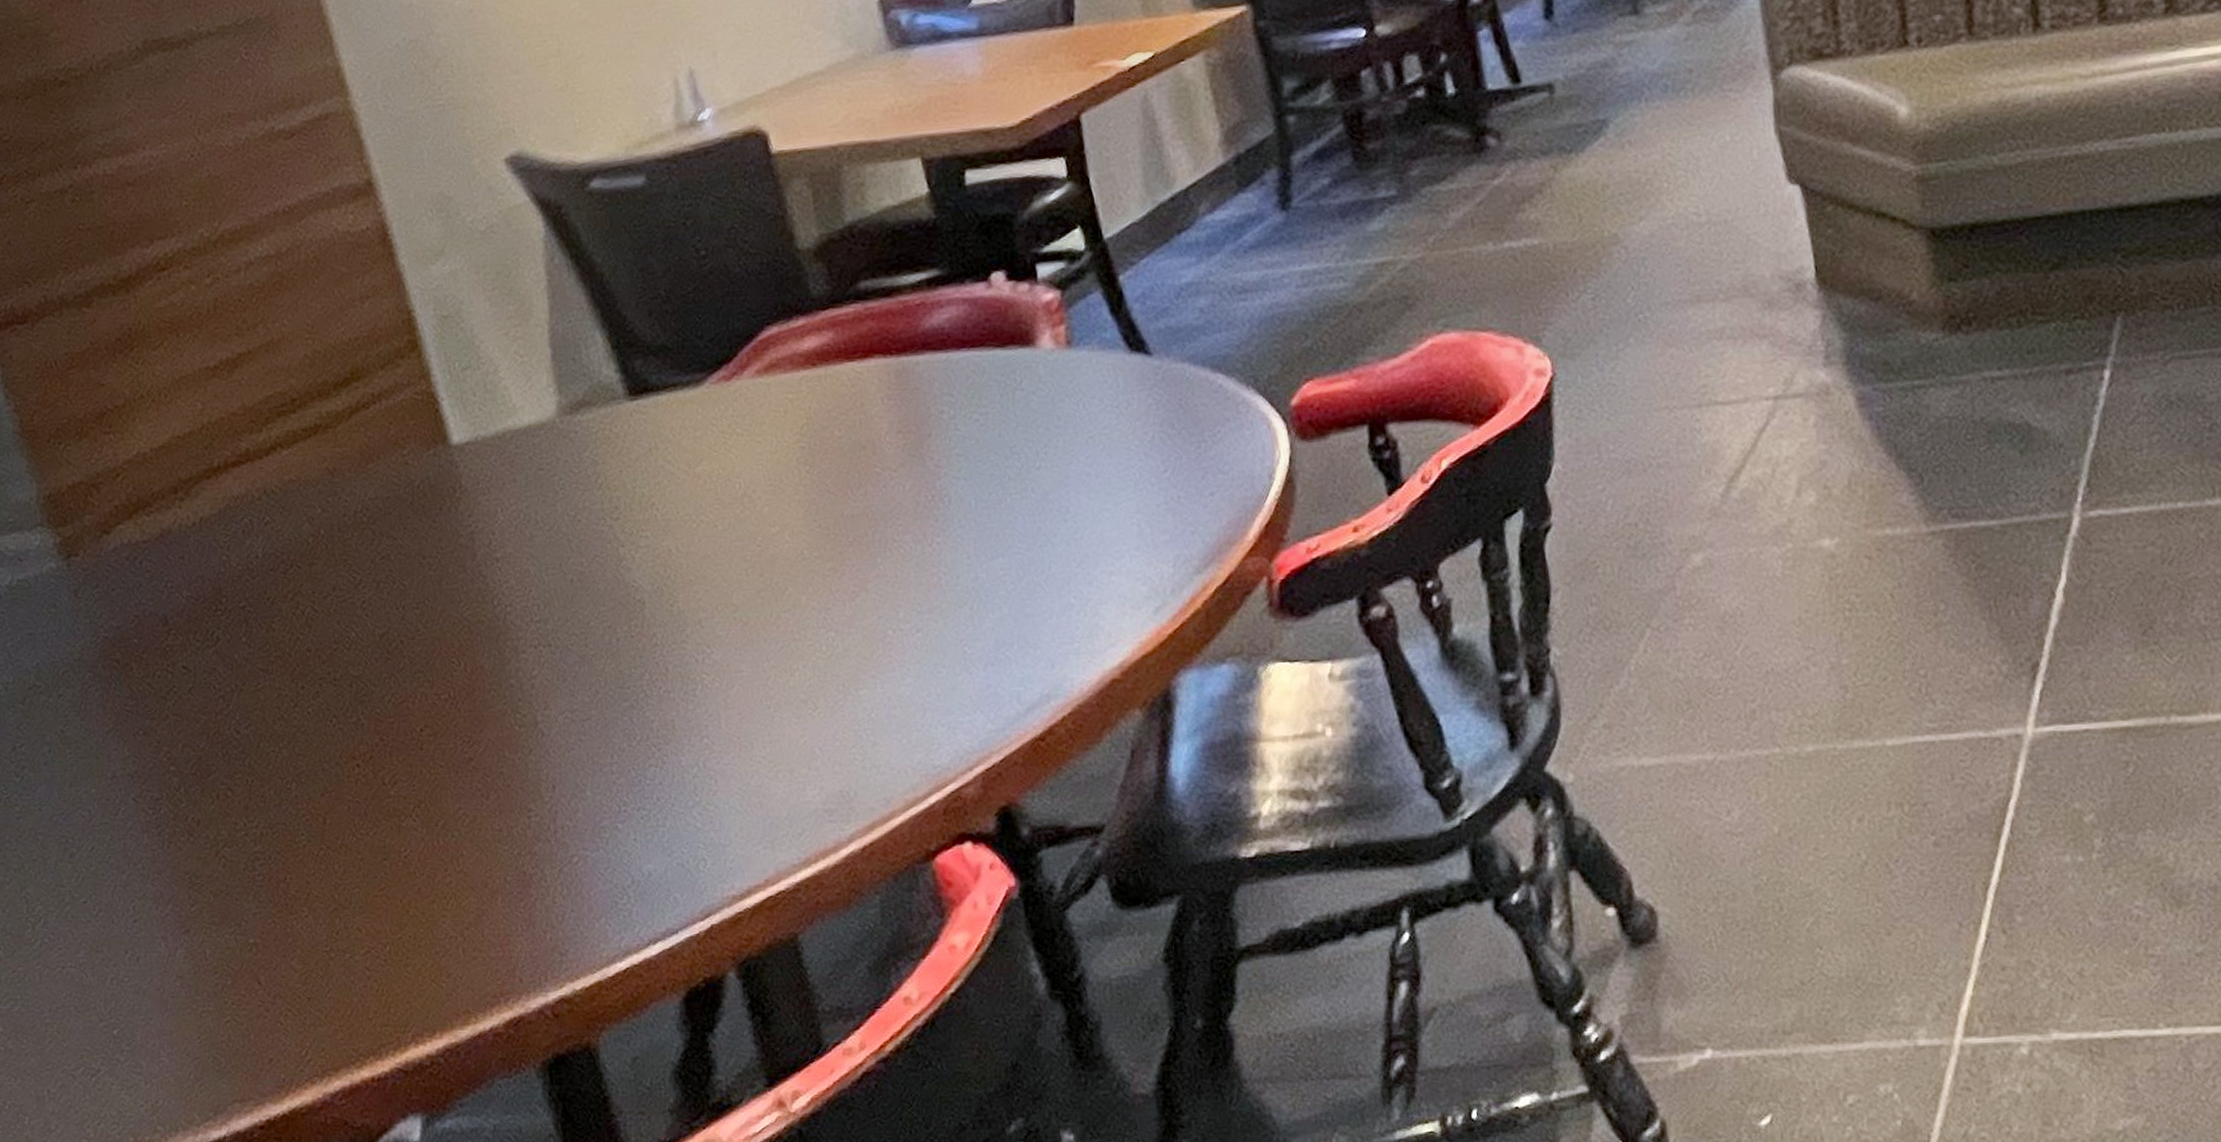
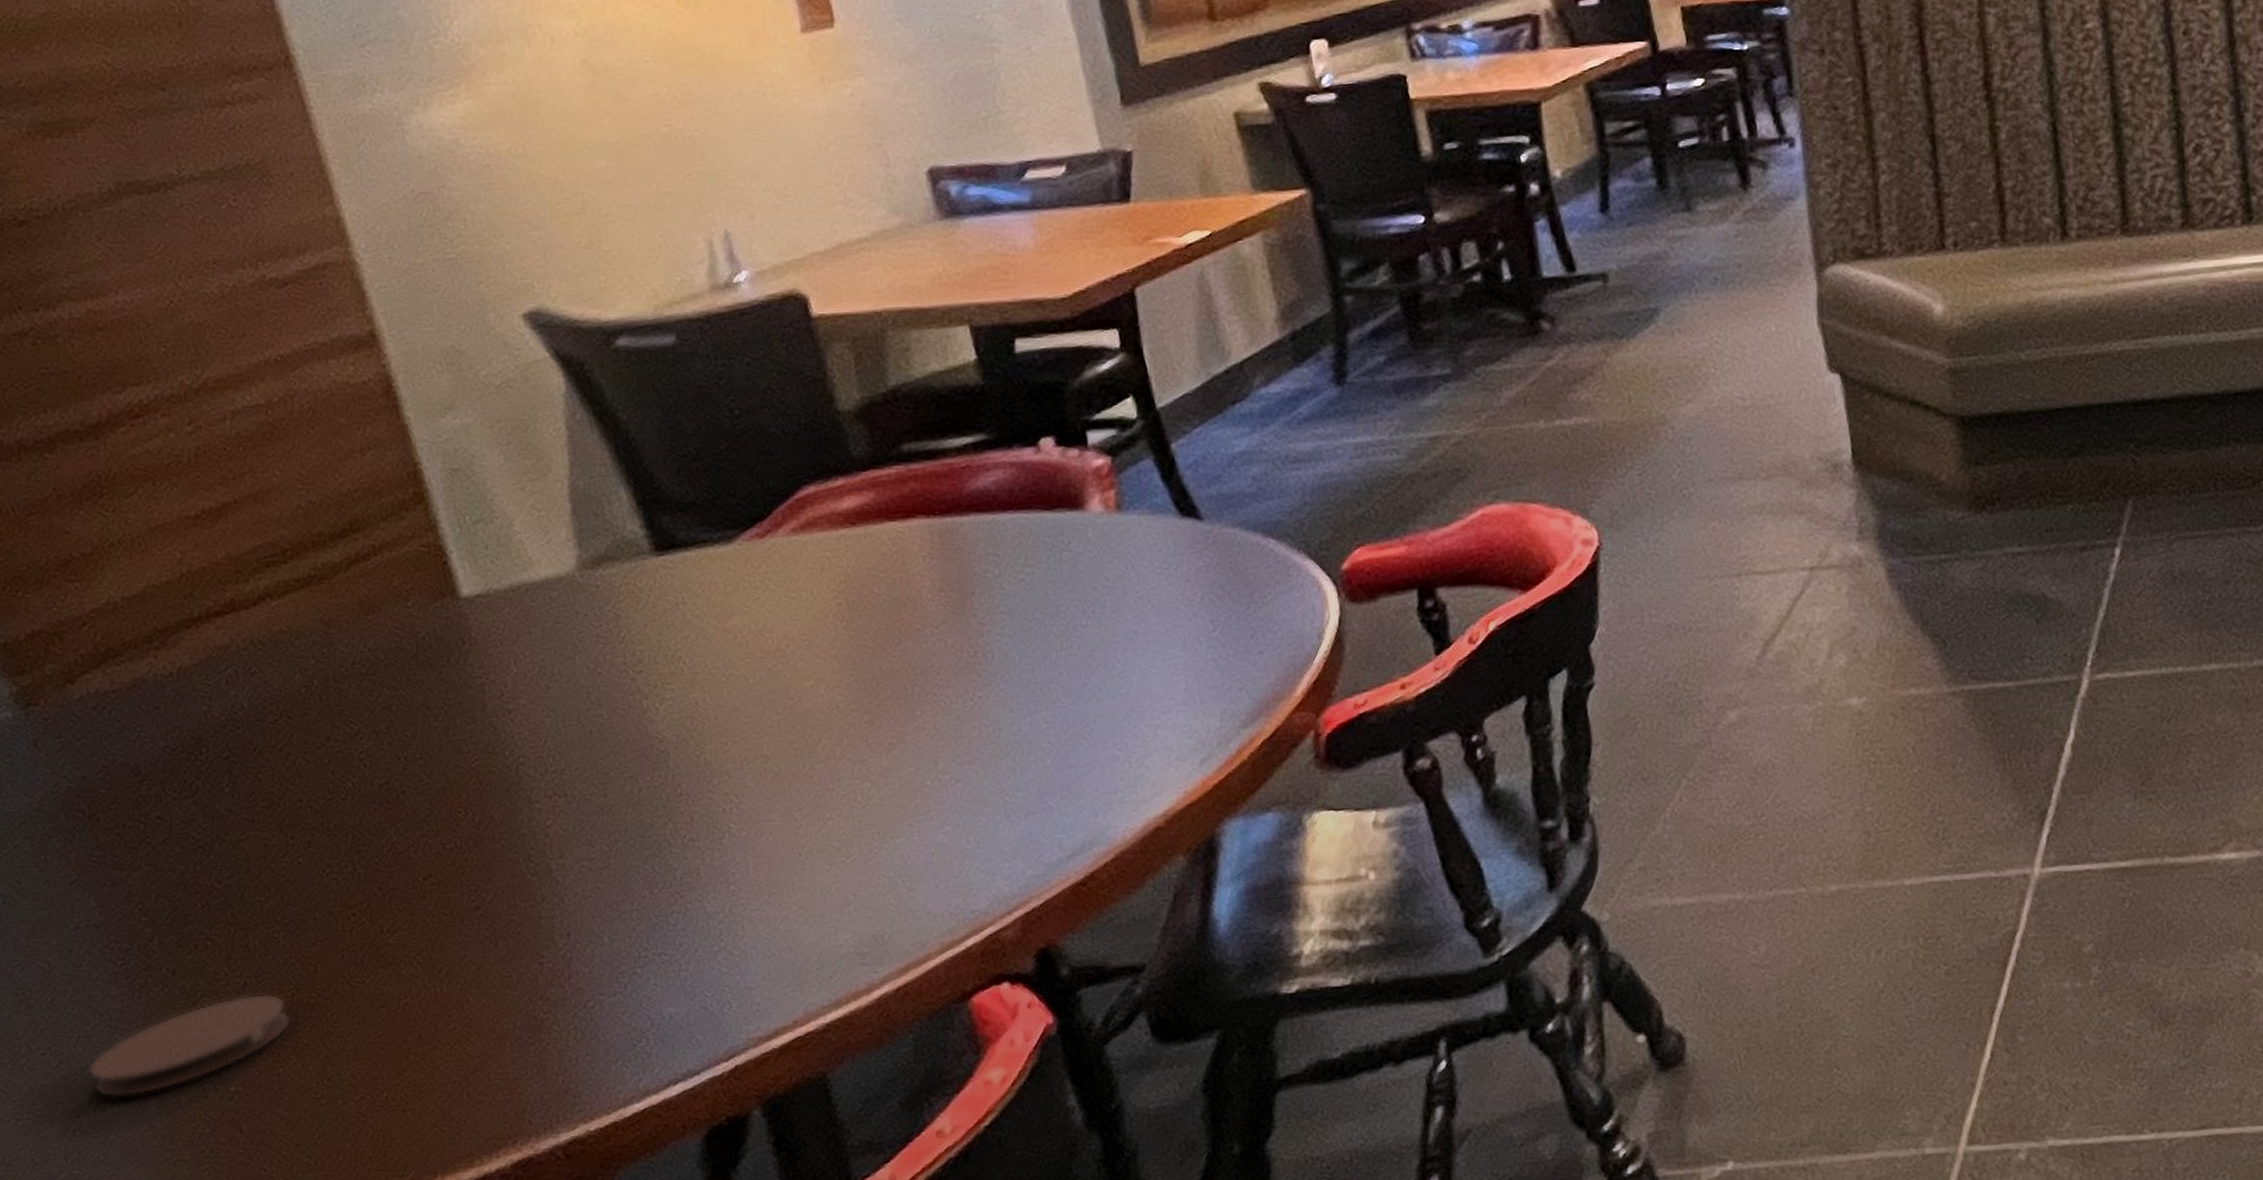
coaster: none [124,844,304,947] -> present [88,993,292,1098]

